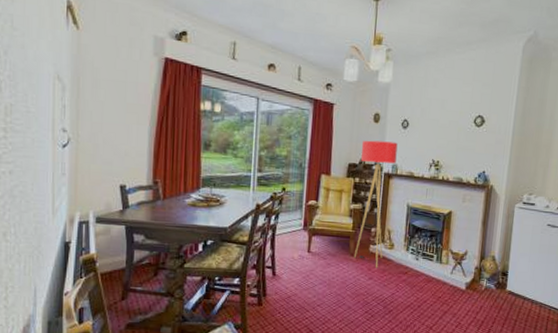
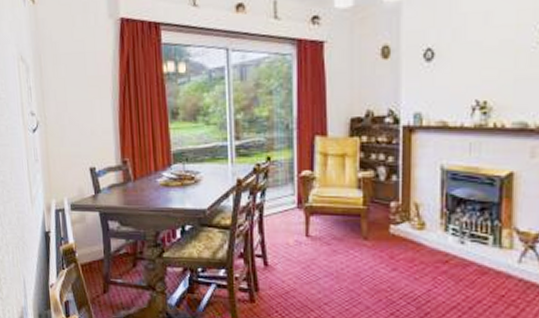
floor lamp: present [353,140,398,268] -> none [366,82,420,256]

